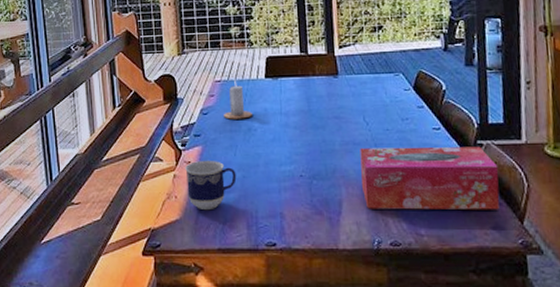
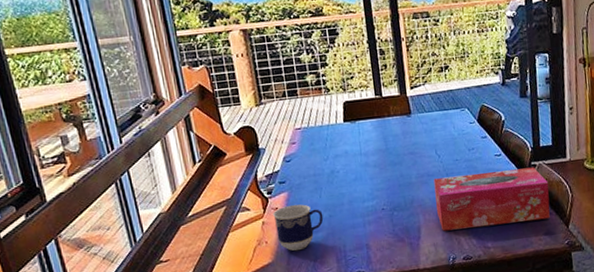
candle: present [224,76,252,119] -> none [306,123,334,164]

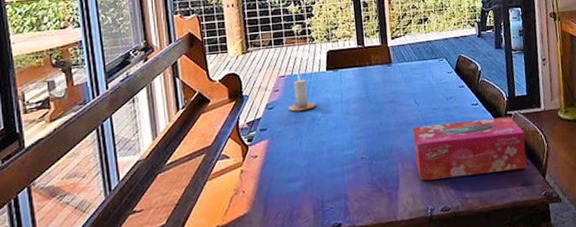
cup: present [273,204,324,251] -> none [252,152,303,201]
candle: none [306,123,334,164] -> present [288,71,315,112]

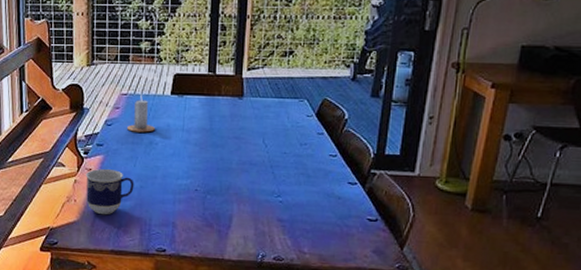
cup: none [252,152,303,201] -> present [86,168,134,214]
tissue box: present [412,116,527,182] -> none [253,169,388,236]

